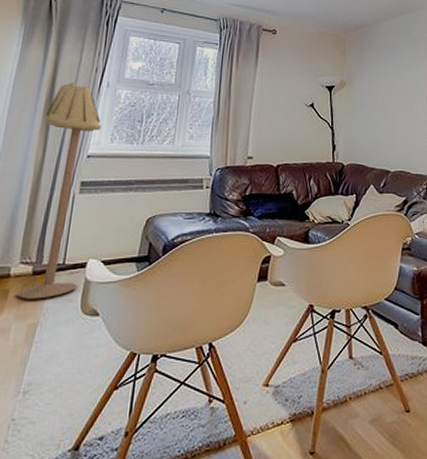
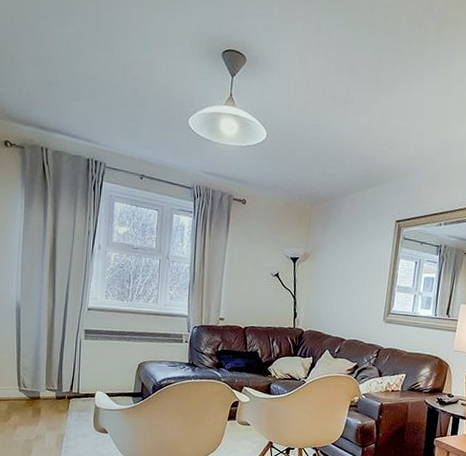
floor lamp: present [16,81,102,299] -> none [46,243,98,417]

